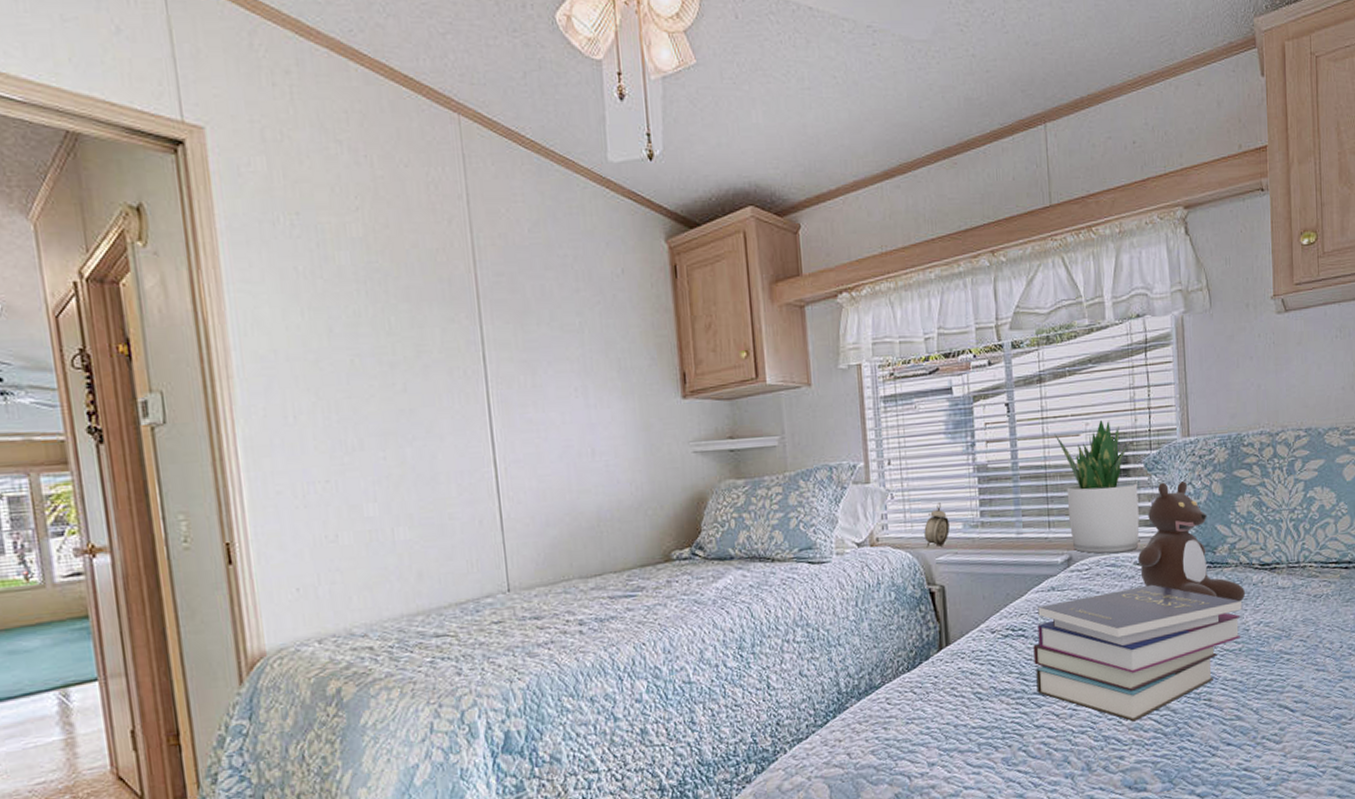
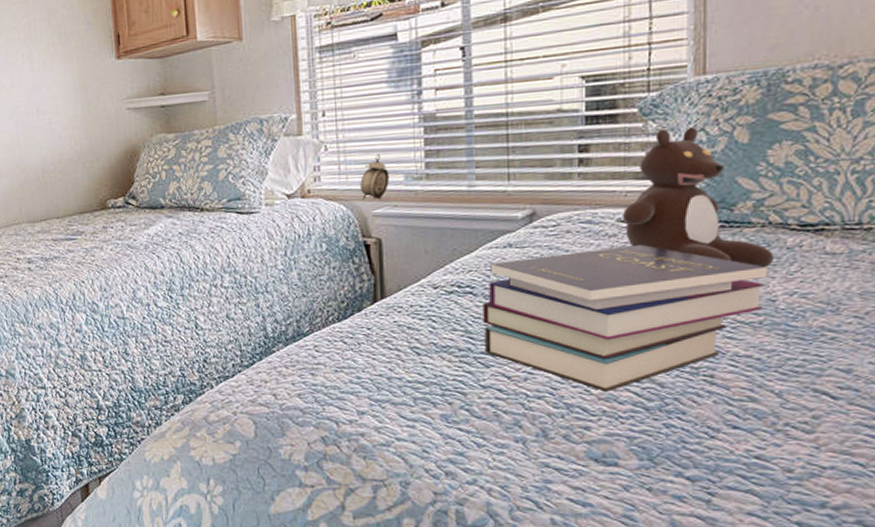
planter: present [1054,420,1140,554] -> none [520,60,628,209]

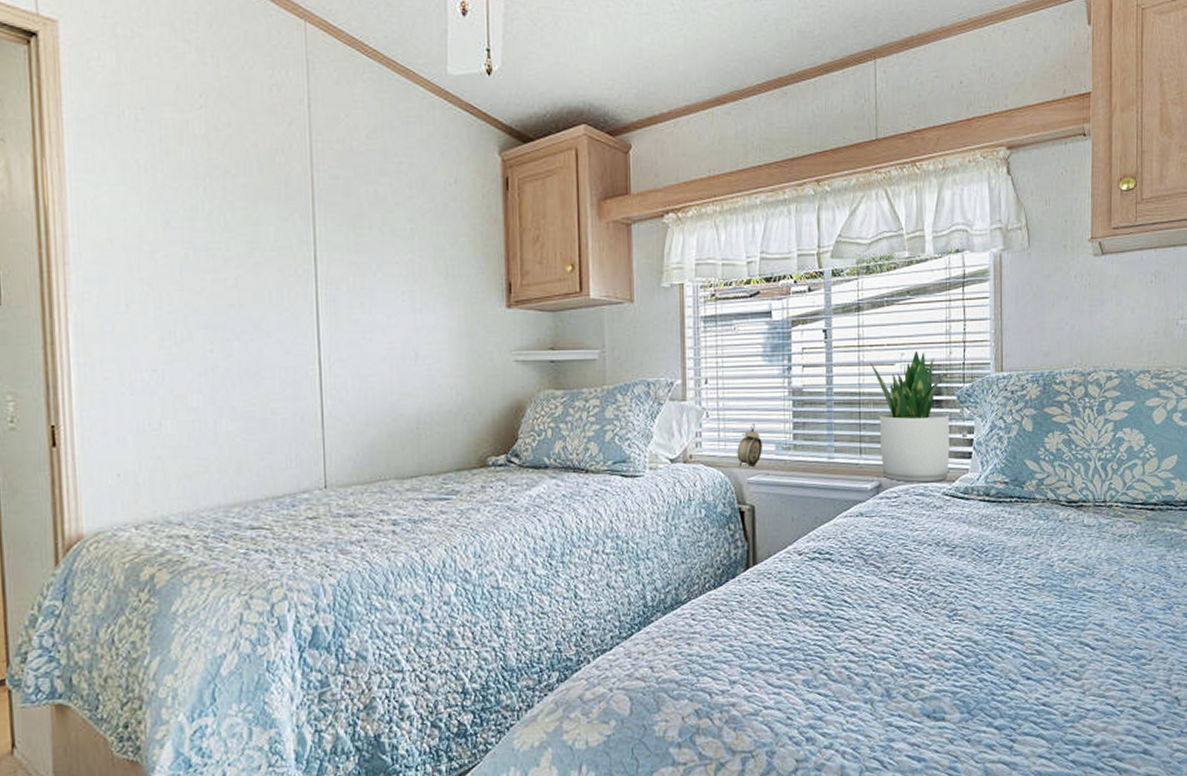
books: present [483,244,767,392] -> none [839,515,1047,651]
planter: none [520,60,628,209] -> present [870,351,950,483]
stuffed animal: present [622,127,775,268] -> none [946,415,1052,537]

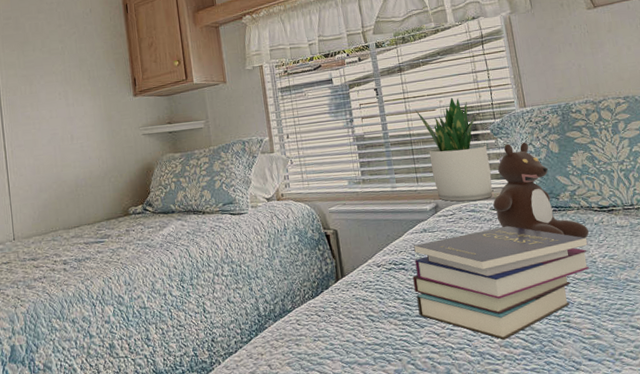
alarm clock: present [737,423,762,467] -> none [318,165,338,200]
books: none [839,515,1047,651] -> present [412,225,590,340]
stuffed animal: none [946,415,1052,537] -> present [492,142,589,239]

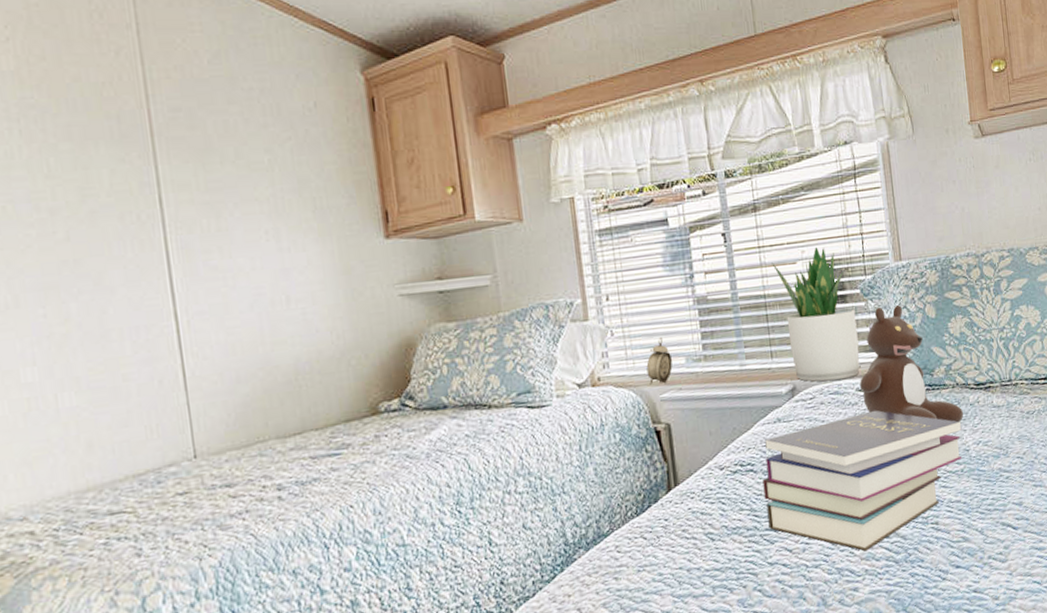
alarm clock: none [318,165,338,200] -> present [646,337,673,385]

